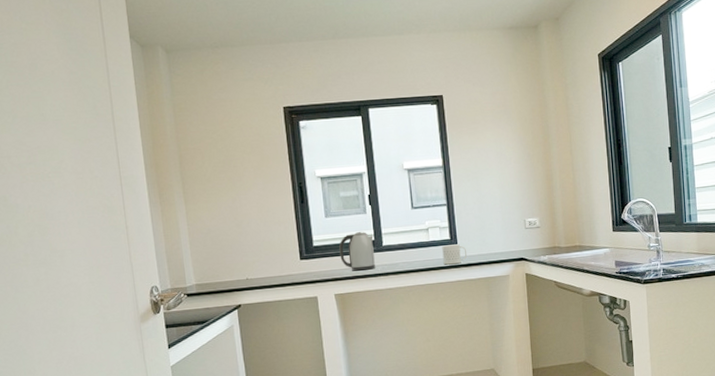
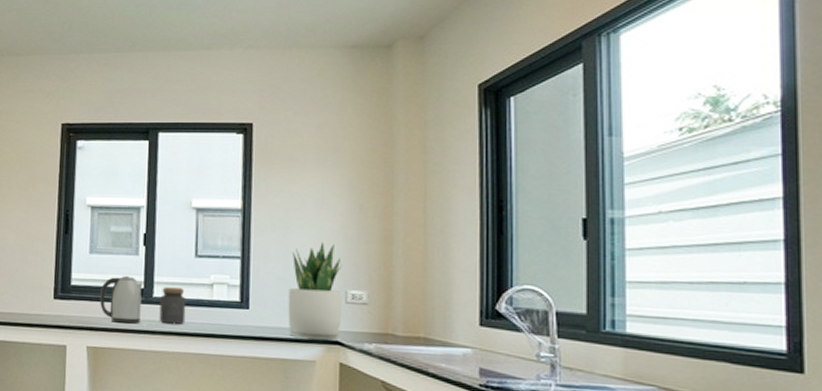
jar: none [388,235,411,266] -> present [159,287,186,325]
mug: present [442,244,467,265] -> none [227,308,260,335]
planter: none [484,185,524,260] -> present [288,242,343,341]

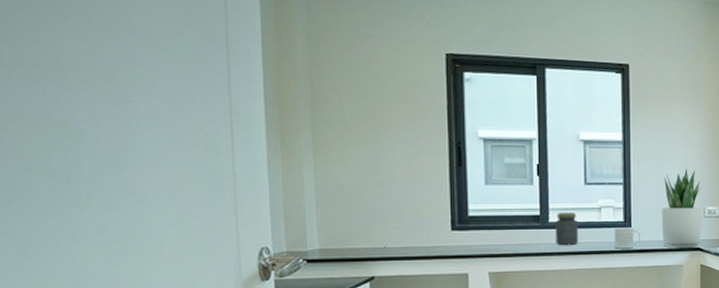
kettle: present [100,276,143,324] -> none [499,205,539,248]
mug: none [227,308,260,335] -> present [614,228,640,249]

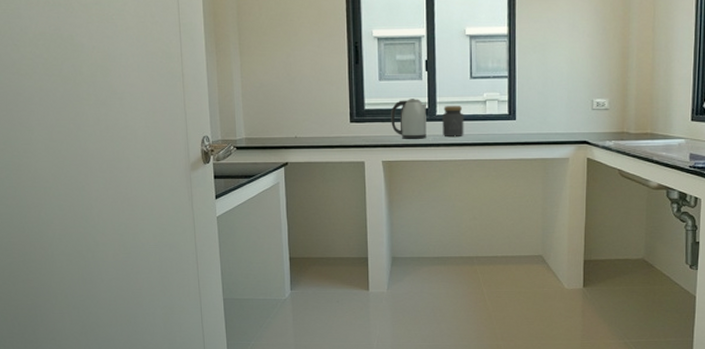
kettle: none [499,205,539,248] -> present [391,99,427,139]
mug: present [614,228,640,249] -> none [498,120,524,141]
planter: present [662,169,702,248] -> none [547,60,590,141]

